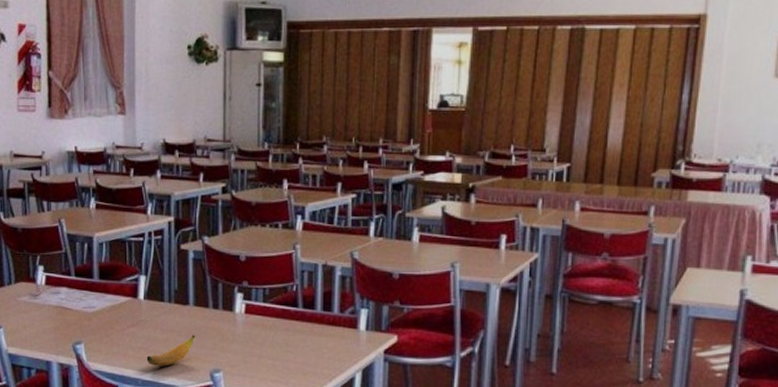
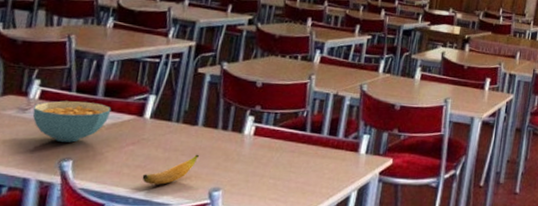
cereal bowl: none [43,284,108,326] -> present [32,100,111,143]

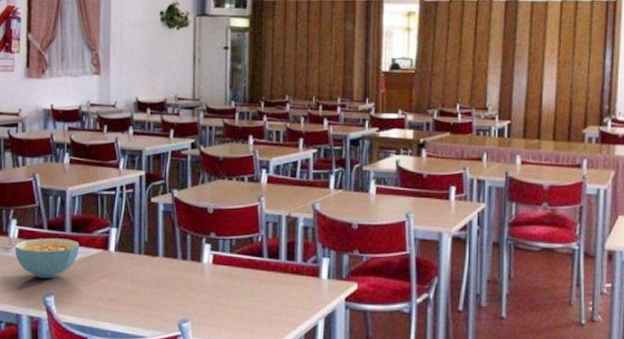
banana: present [142,154,200,185] -> none [116,285,165,317]

